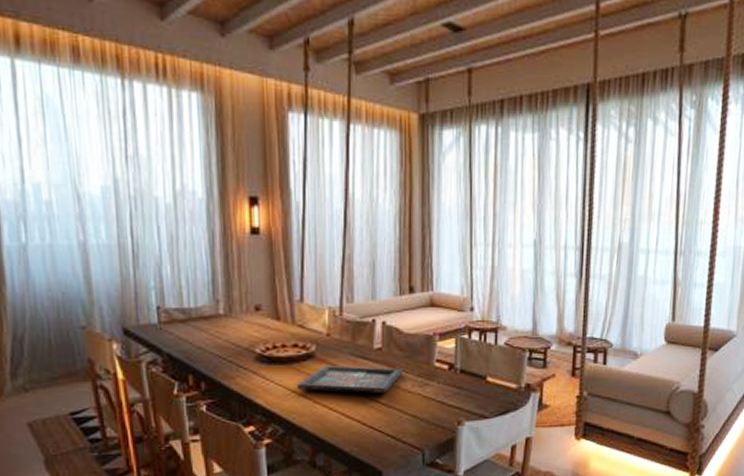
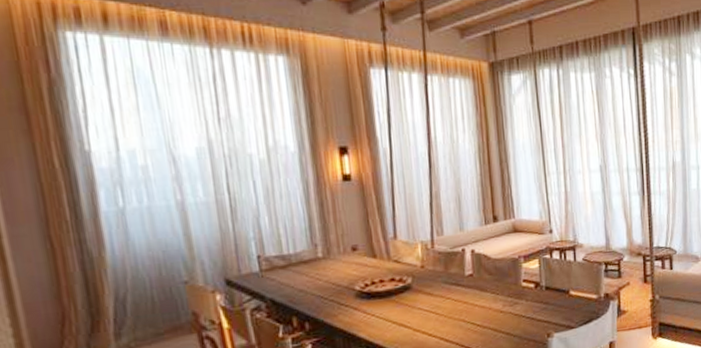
decorative tray: present [297,364,404,393] -> none [397,290,495,321]

